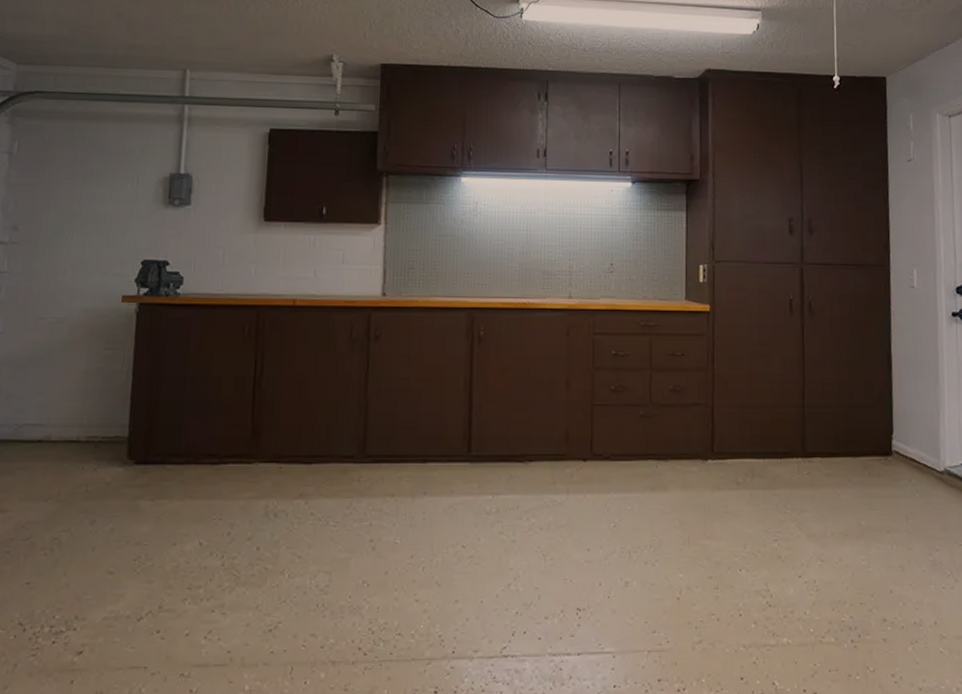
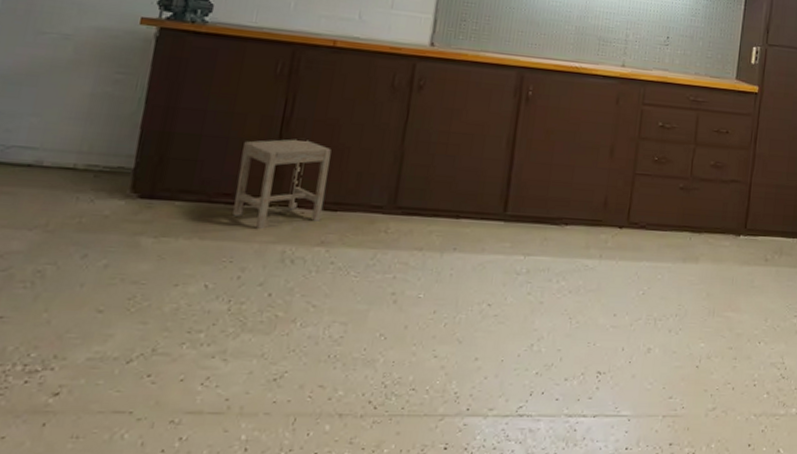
stool: none [218,397,301,487] -> present [232,139,332,230]

